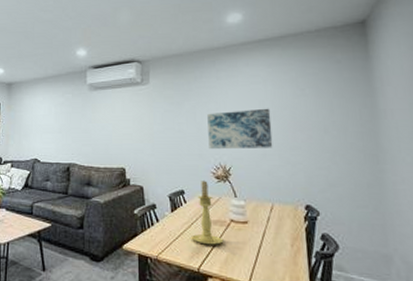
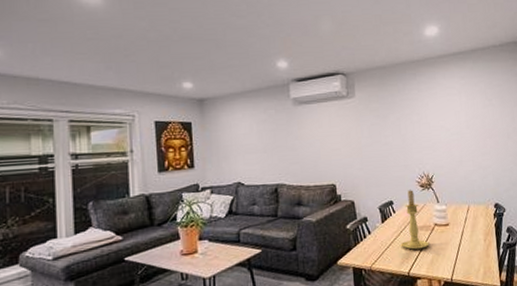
wall art: present [207,108,273,150] -> none [411,118,468,160]

